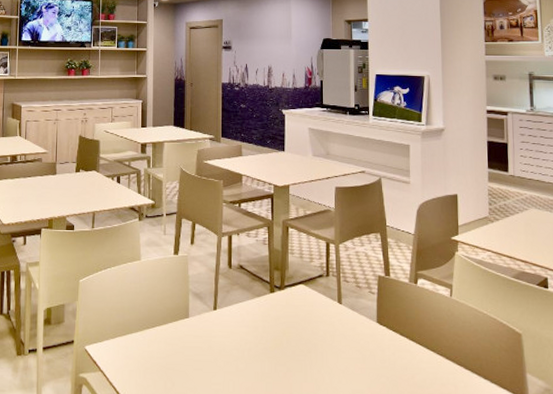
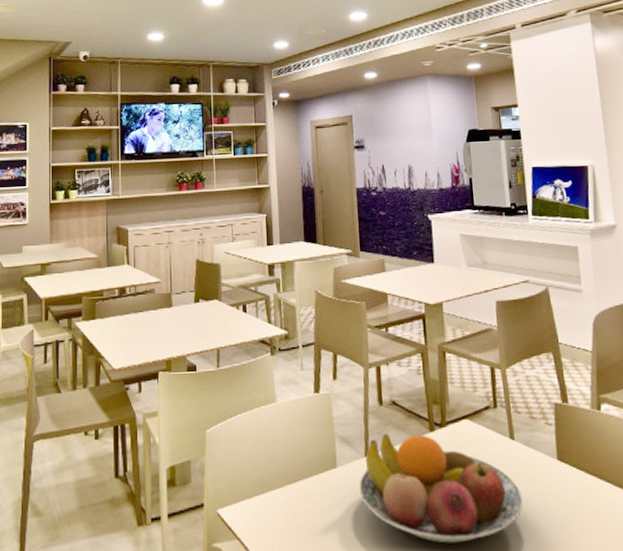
fruit bowl: none [207,292,344,386] -> present [359,433,523,543]

